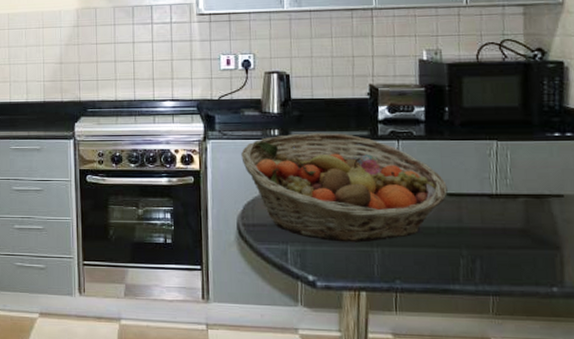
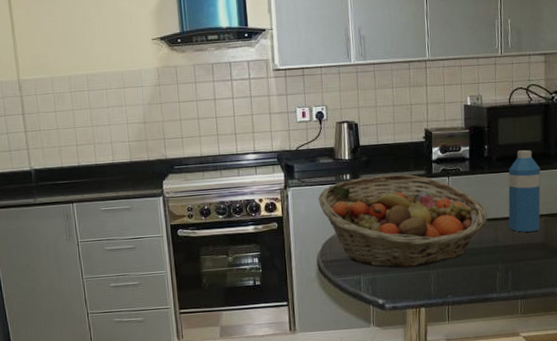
water bottle: none [475,115,520,214] -> present [508,150,541,232]

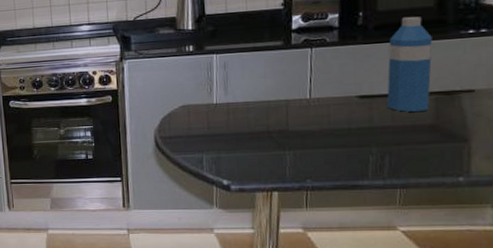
fruit basket: present [318,174,488,269] -> none [157,45,361,148]

